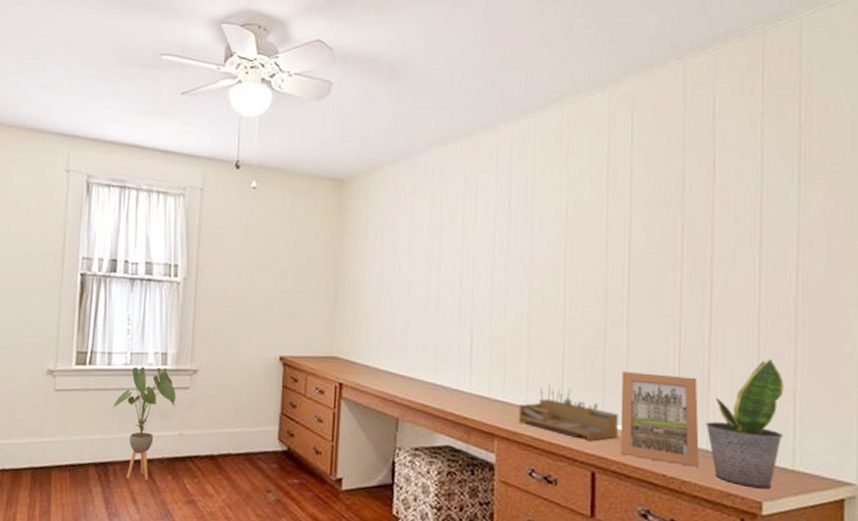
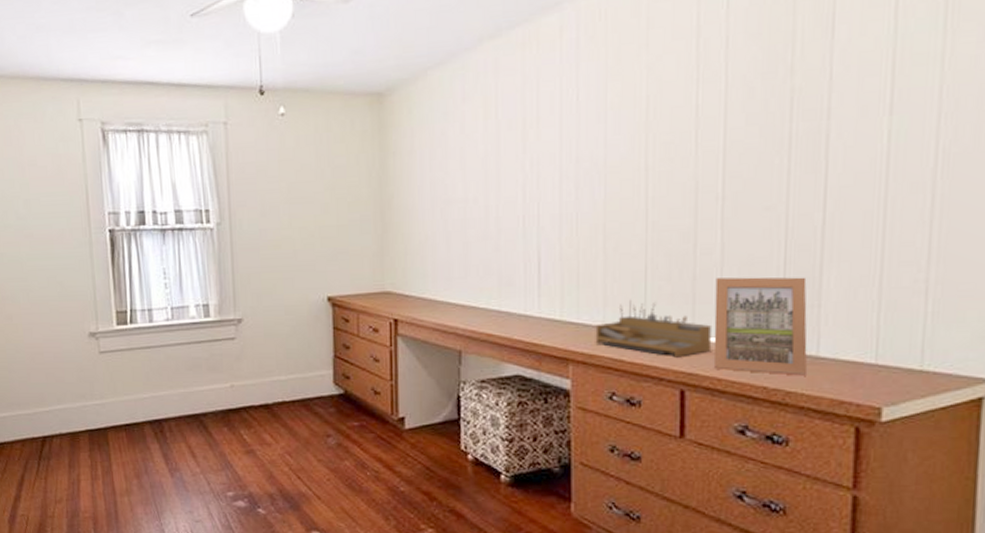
house plant: present [112,366,177,480] -> none [159,319,224,434]
potted plant: present [705,358,784,489] -> none [815,246,914,394]

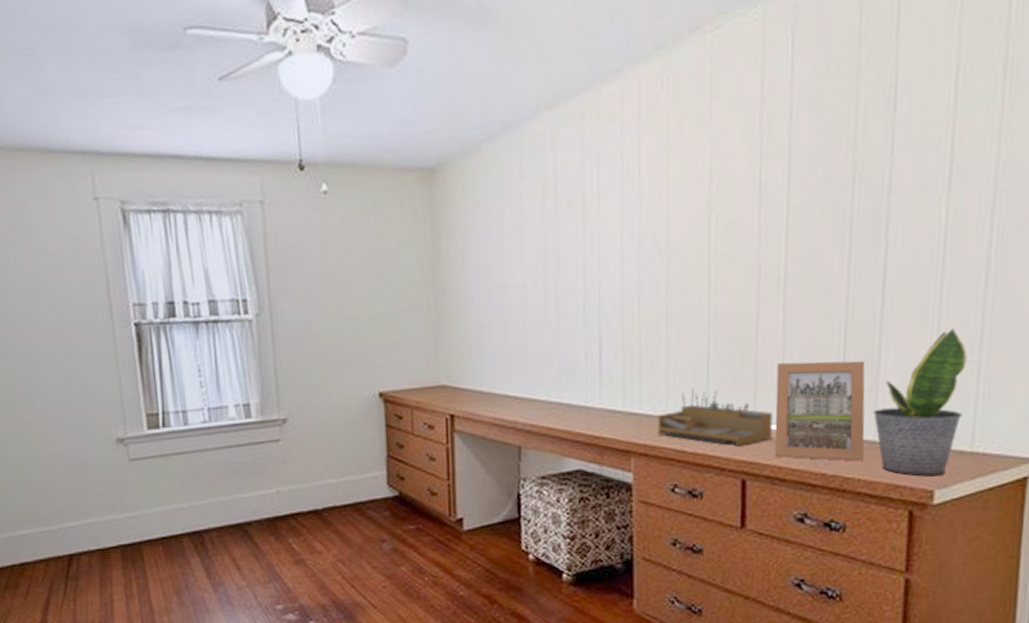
potted plant: none [815,246,914,394] -> present [873,327,967,477]

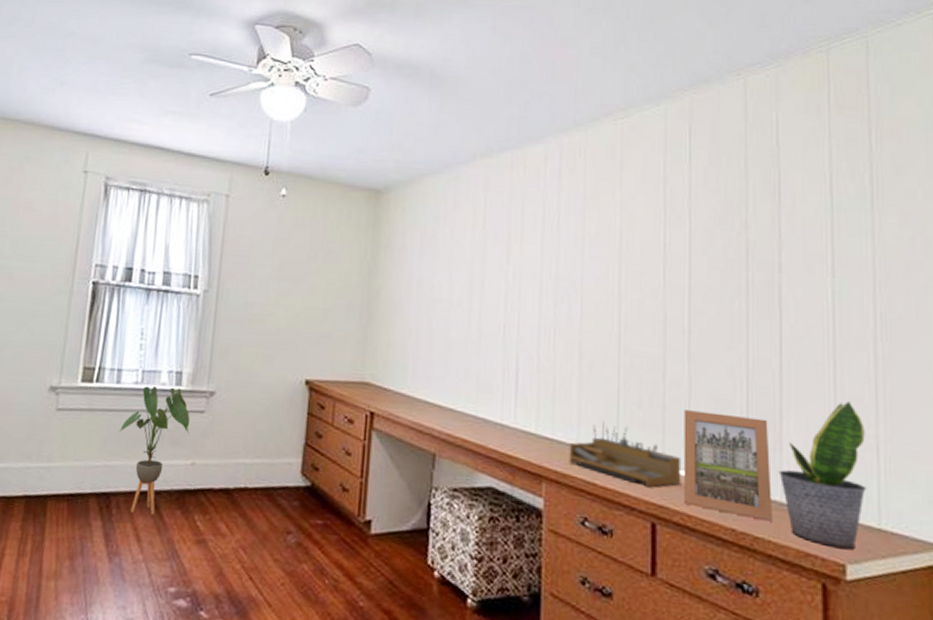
house plant: none [197,420,268,545] -> present [118,385,191,515]

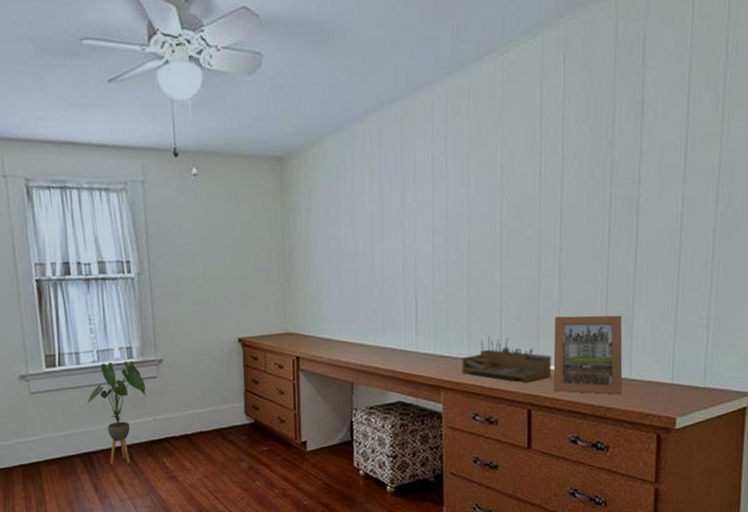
potted plant: present [778,400,866,550] -> none [628,289,700,407]

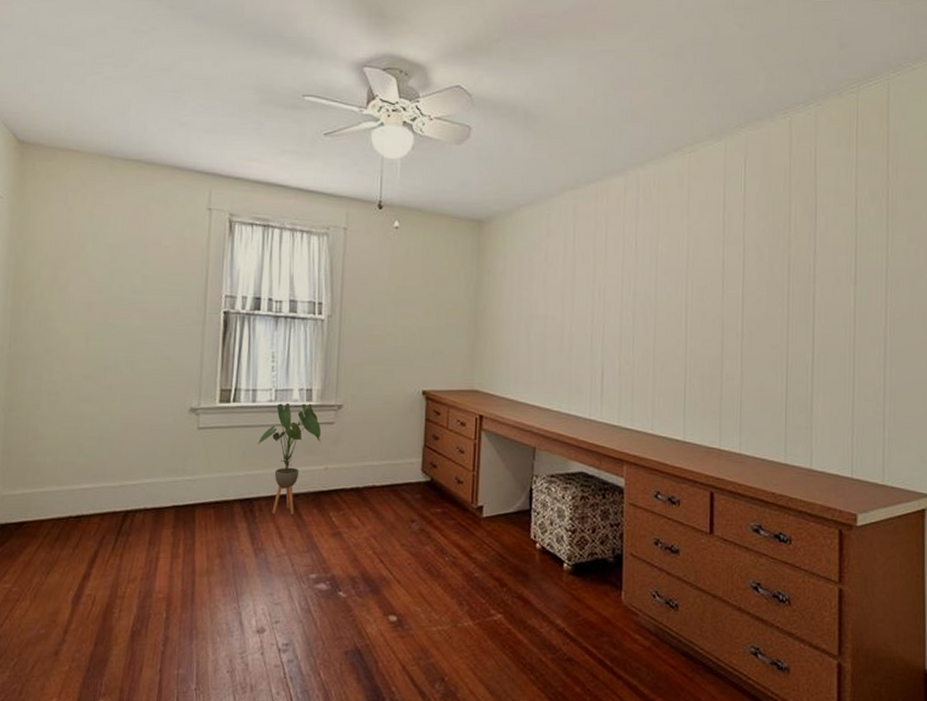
desk organizer: present [462,335,552,383] -> none [645,412,735,464]
picture frame: present [553,315,623,395] -> none [735,399,804,485]

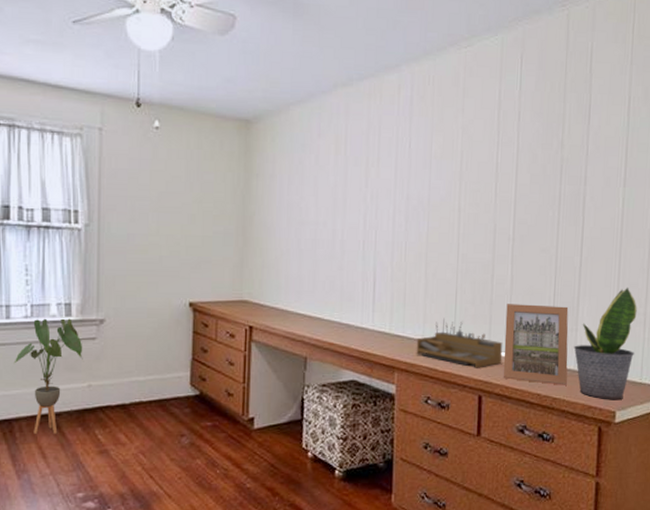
desk organizer: none [645,412,735,464] -> present [416,318,503,368]
picture frame: none [735,399,804,485] -> present [503,304,569,385]
potted plant: none [809,385,875,503] -> present [573,287,637,400]

